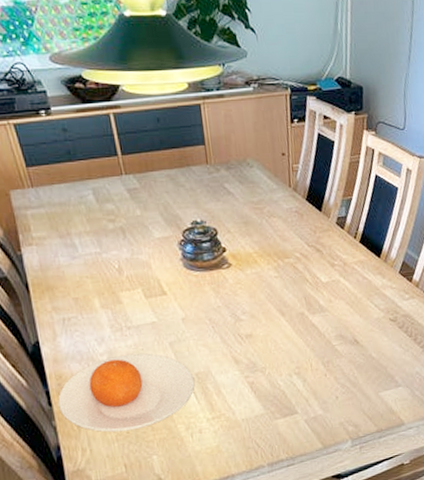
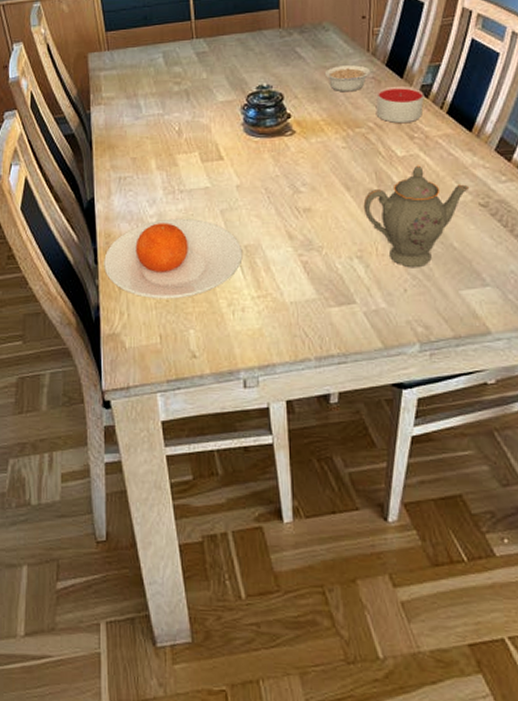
legume: none [252,199,301,226] -> present [324,64,380,92]
teapot: none [297,289,382,379] -> present [363,165,470,268]
candle: none [300,218,341,252] -> present [376,85,425,123]

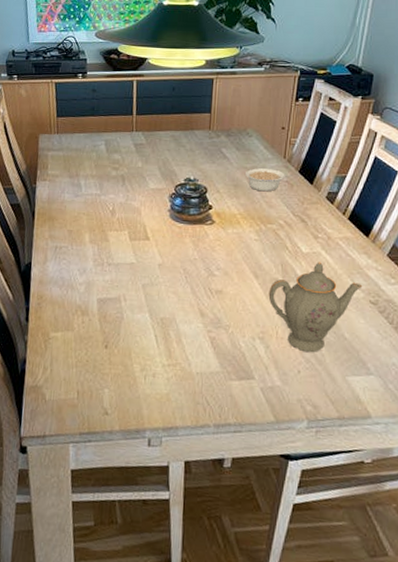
plate: present [104,218,243,299] -> none [33,287,159,360]
candle: present [376,85,425,123] -> none [286,190,330,224]

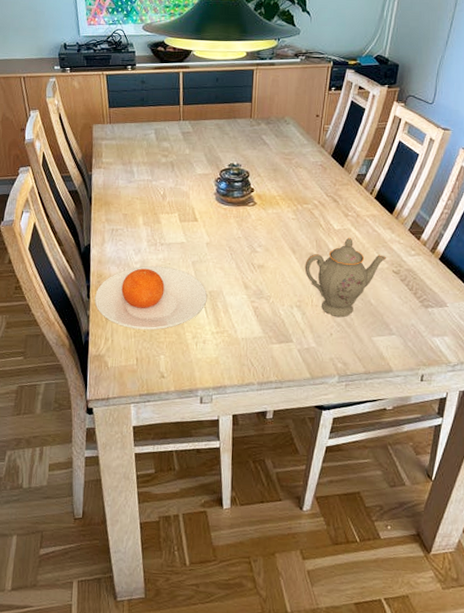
plate: none [33,287,159,360] -> present [95,265,207,330]
legume: present [244,167,293,192] -> none [283,152,326,175]

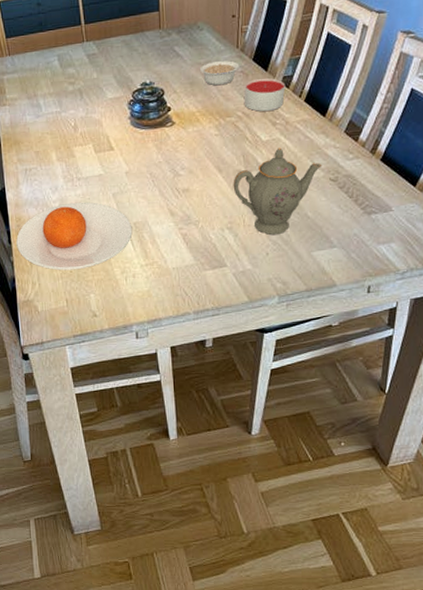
legume: none [283,152,326,175] -> present [199,60,247,86]
candle: none [320,173,359,203] -> present [244,78,286,111]

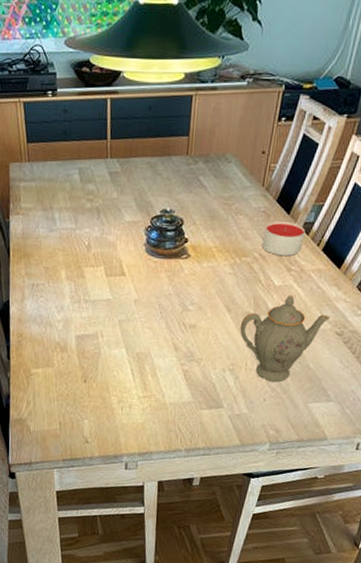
plate: present [16,202,133,271] -> none [15,324,135,394]
legume: present [199,60,247,86] -> none [221,196,271,223]

